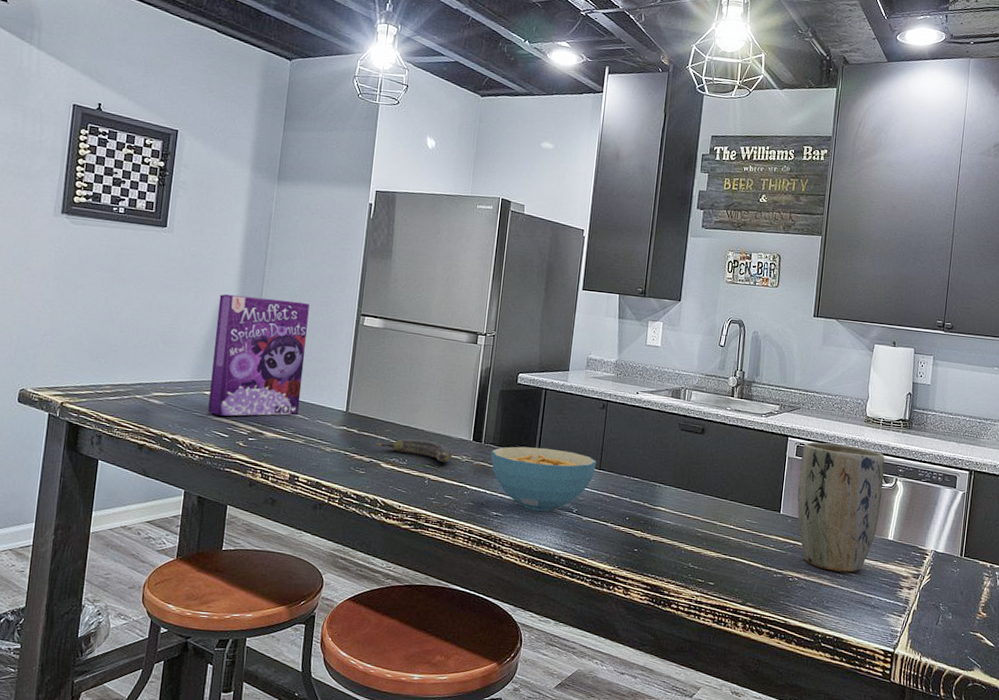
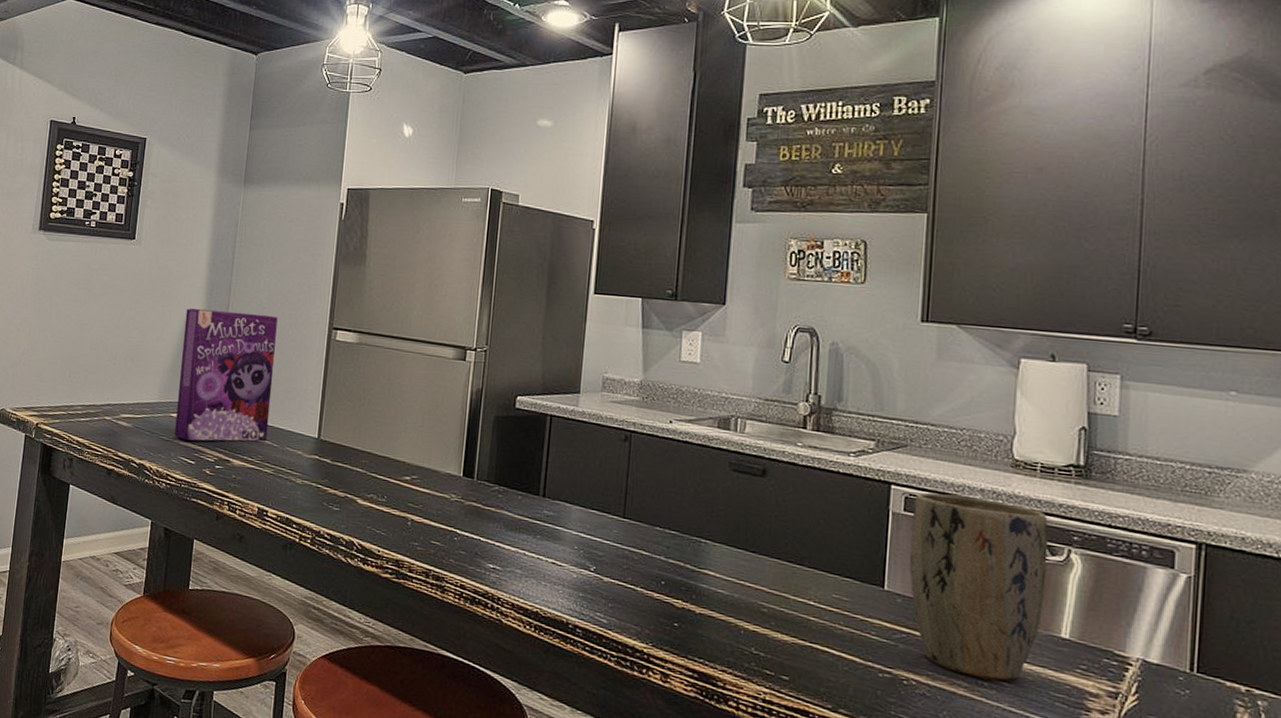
banana: present [376,438,454,463] -> none [352,471,440,502]
cereal bowl: present [491,446,597,512] -> none [485,485,620,568]

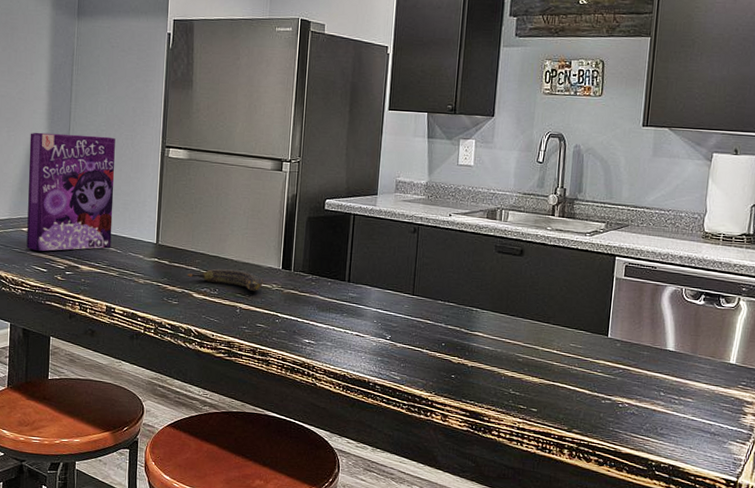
banana: none [352,471,440,502] -> present [187,268,263,292]
plant pot: present [909,492,1049,681] -> none [626,261,726,398]

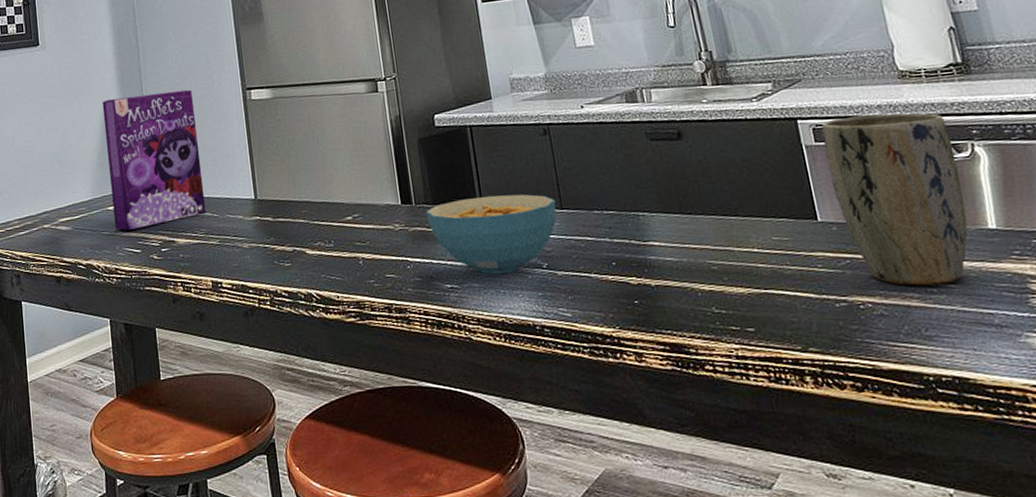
banana: present [187,268,263,292] -> none [295,213,384,237]
cereal bowl: none [301,273,410,339] -> present [425,194,557,275]
plant pot: none [626,261,726,398] -> present [821,113,968,286]

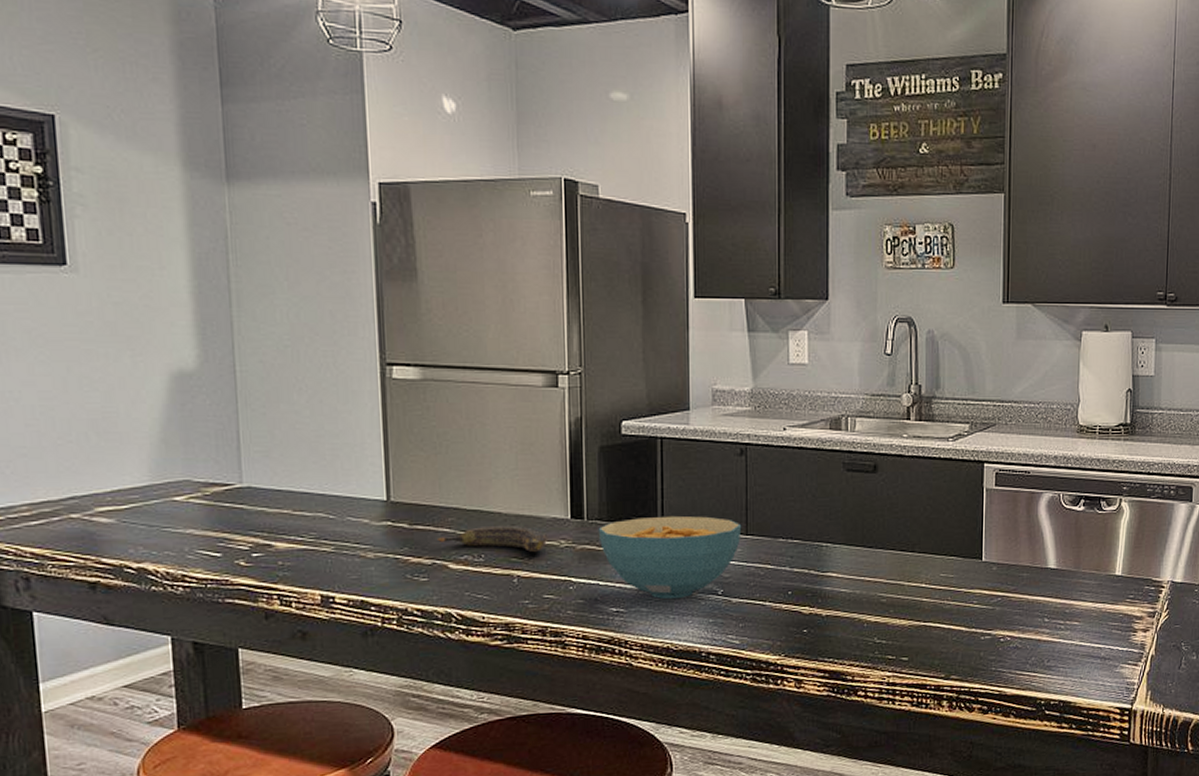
cereal box: present [102,89,206,230] -> none [169,354,319,528]
banana: none [295,213,384,237] -> present [438,526,547,553]
plant pot: present [821,113,968,286] -> none [1001,464,1106,622]

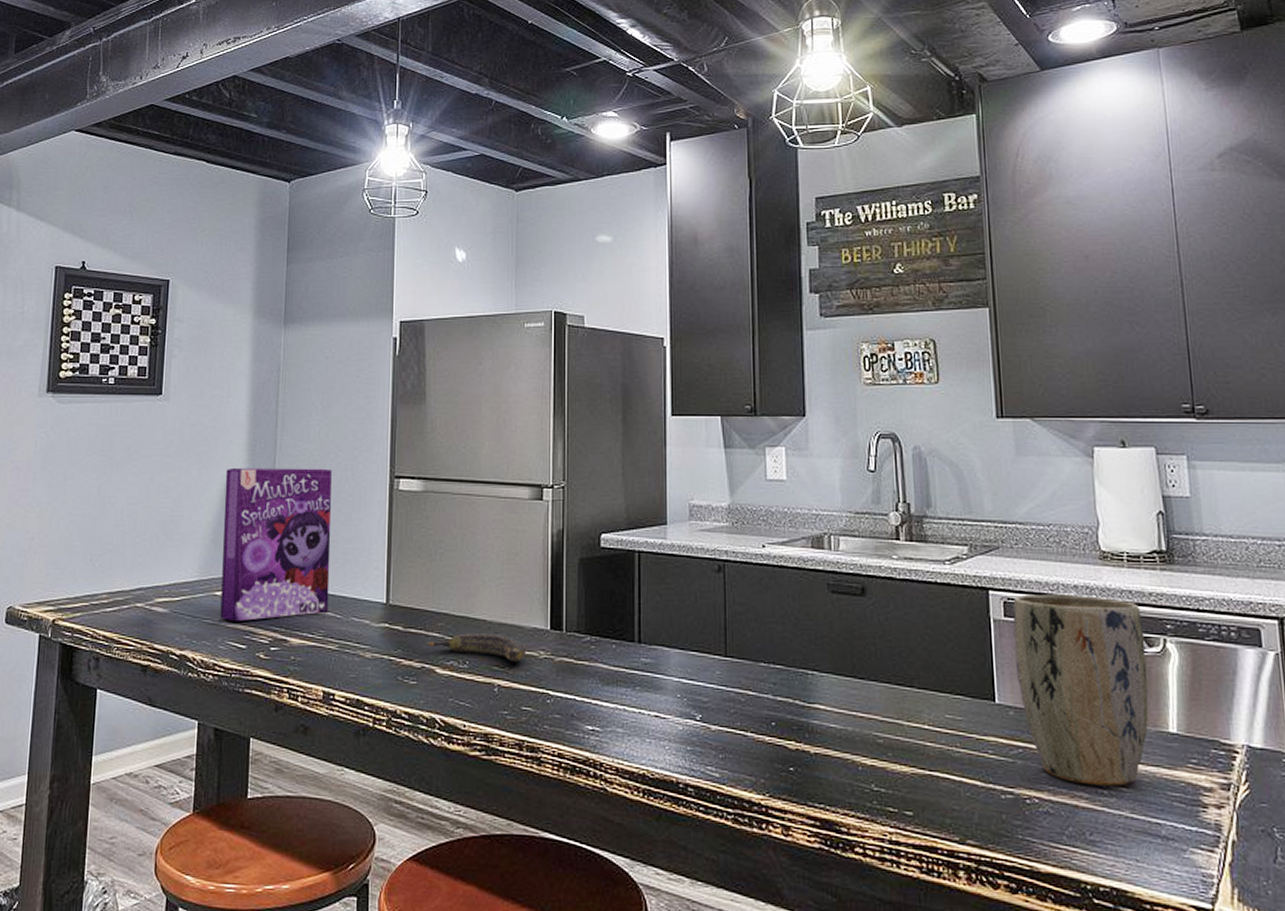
cereal box: none [169,354,319,528] -> present [220,467,332,621]
cereal bowl: present [598,515,742,600] -> none [576,632,721,722]
plant pot: none [1001,464,1106,622] -> present [1012,594,1149,786]

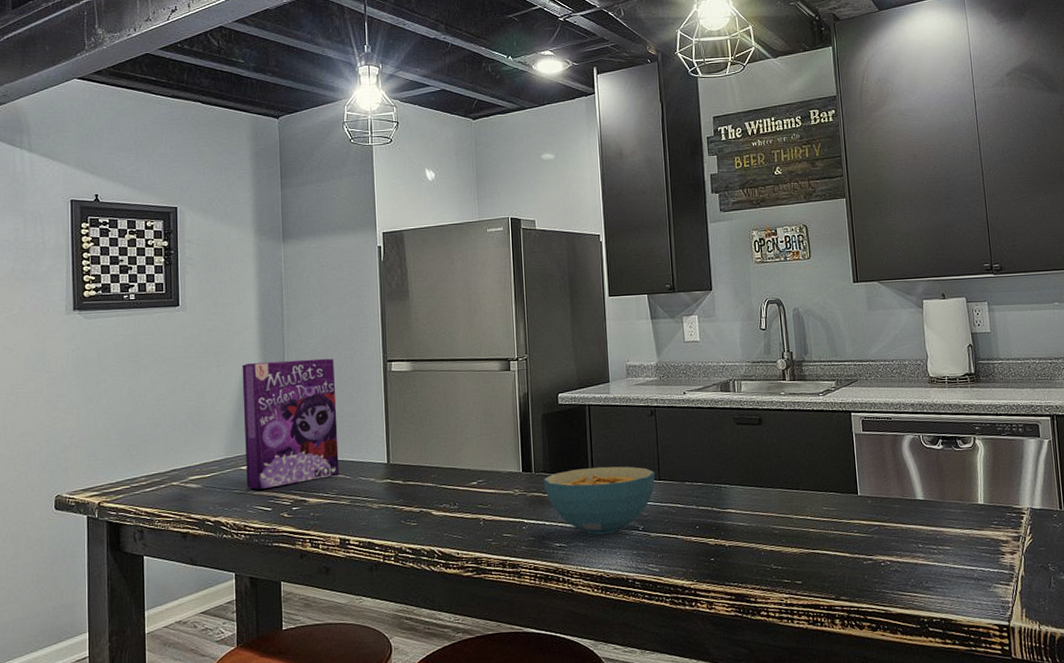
banana: present [428,633,527,663] -> none [424,479,505,501]
cereal bowl: none [576,632,721,722] -> present [543,466,655,536]
plant pot: present [1012,594,1149,786] -> none [868,410,964,548]

